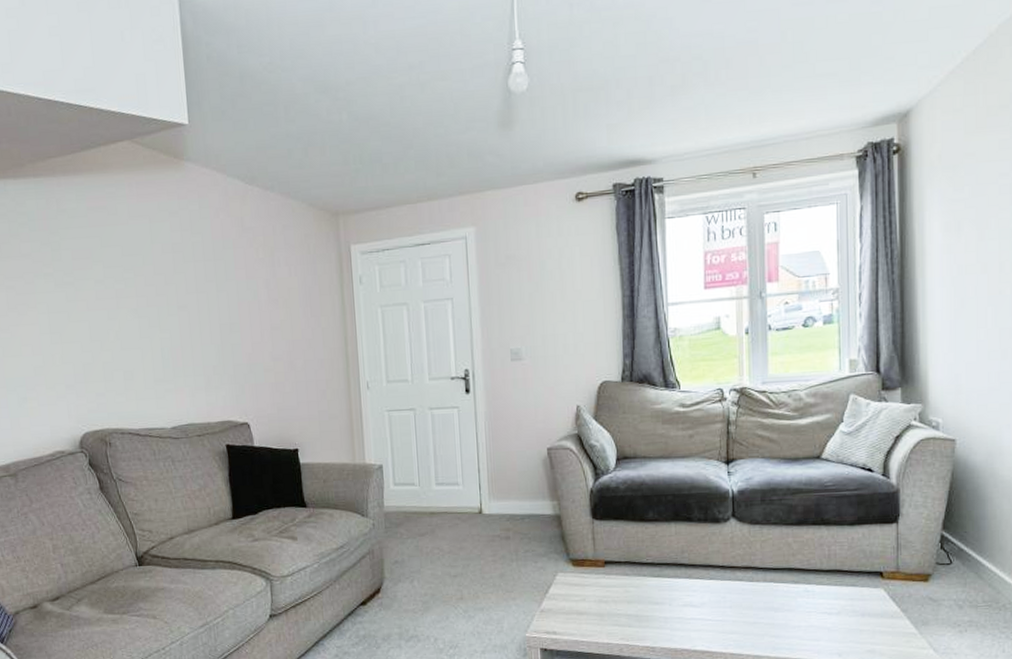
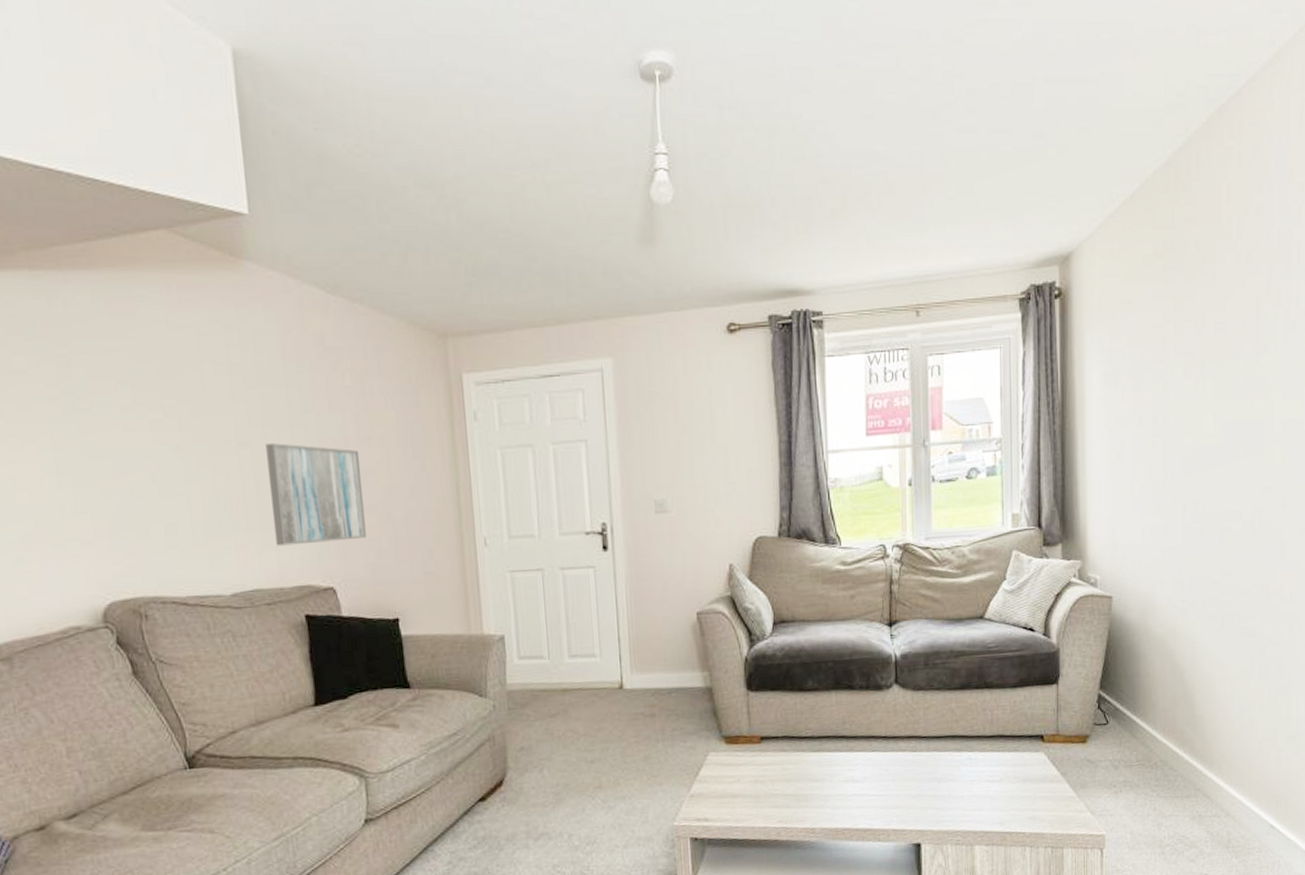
wall art: none [199,306,273,389] -> present [266,443,366,546]

